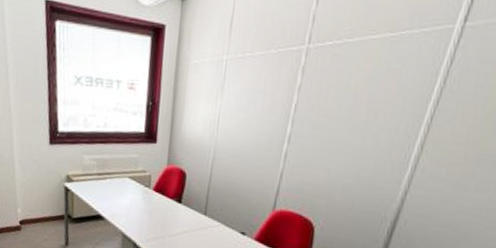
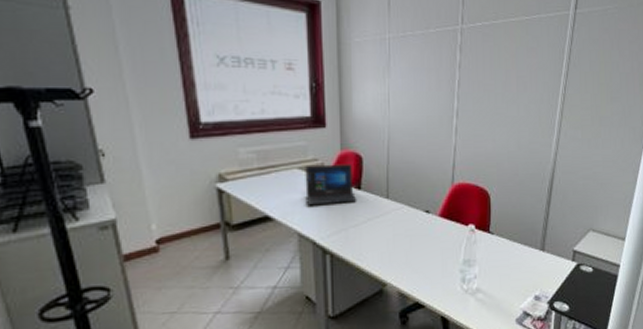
laptop: none [131,175,177,215] -> present [305,164,357,206]

